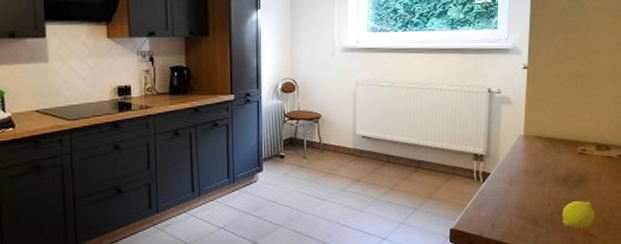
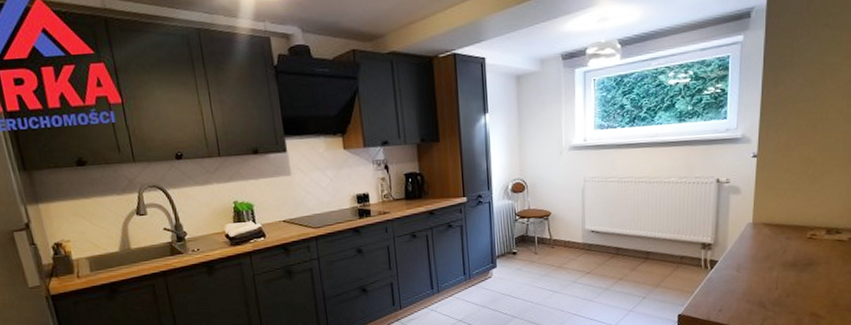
fruit: present [562,201,595,228] -> none [789,284,823,310]

